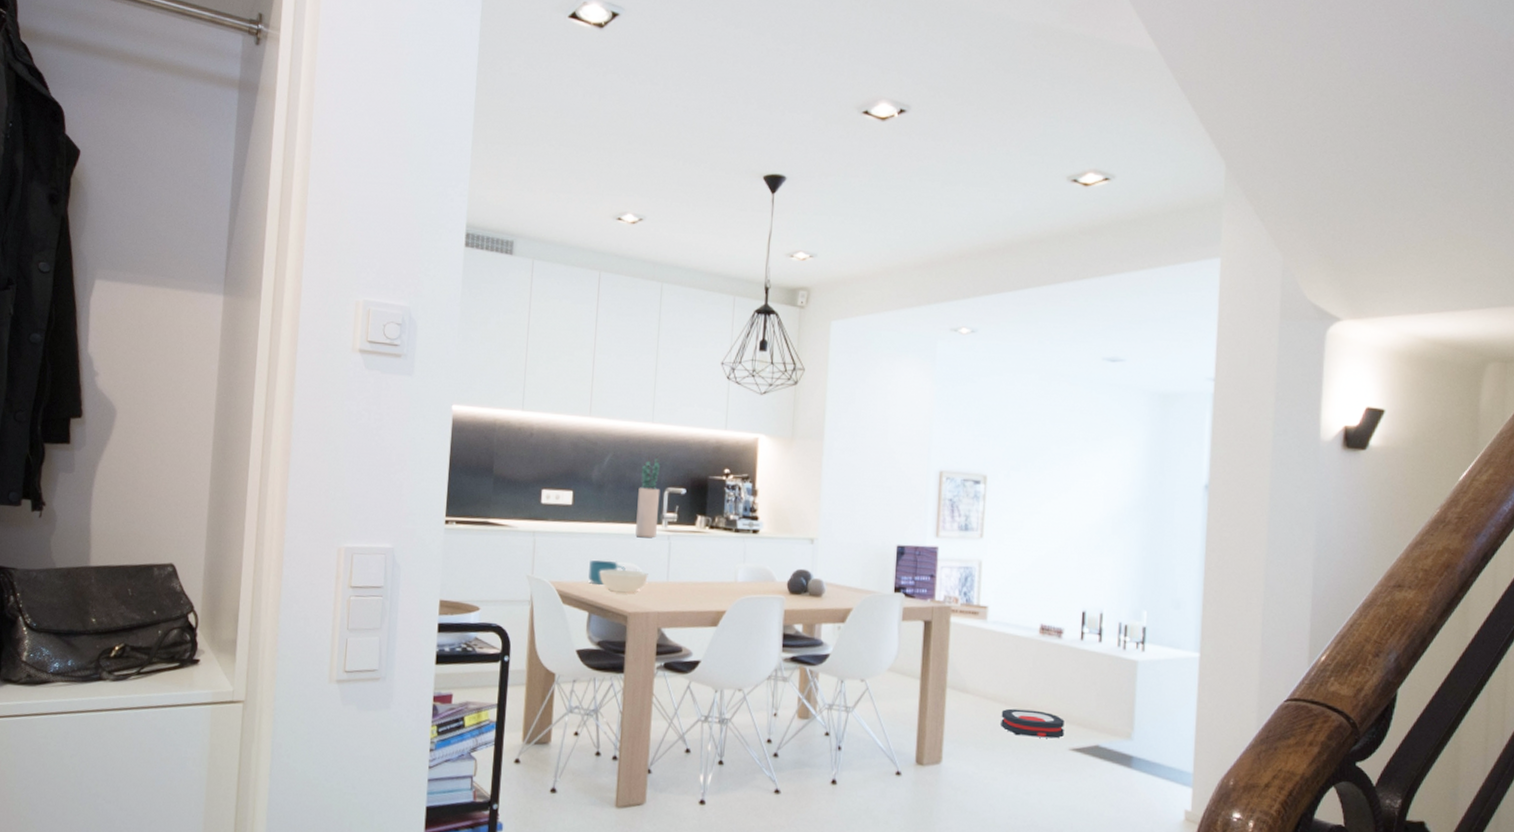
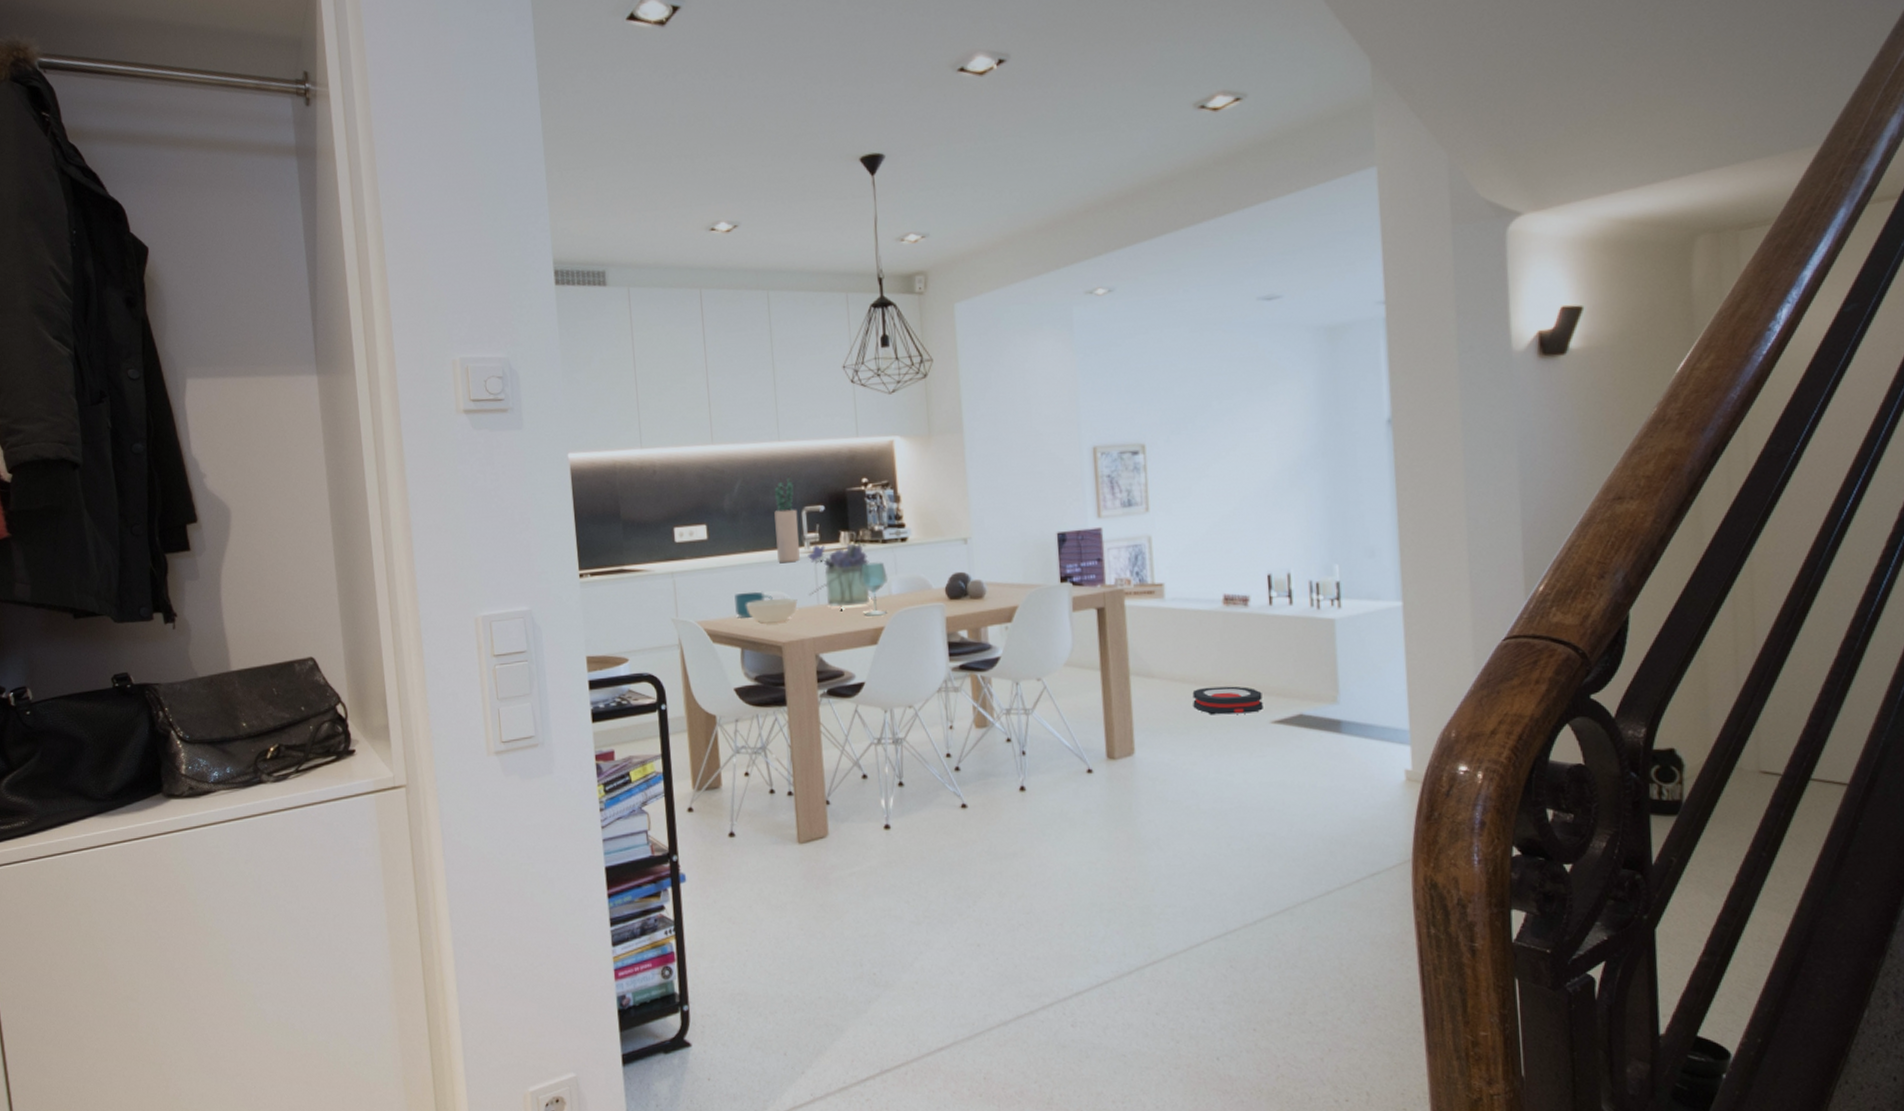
flower bouquet: none [659,524,721,591] -> present [808,541,871,611]
wine glass: none [708,548,736,600] -> present [858,562,889,617]

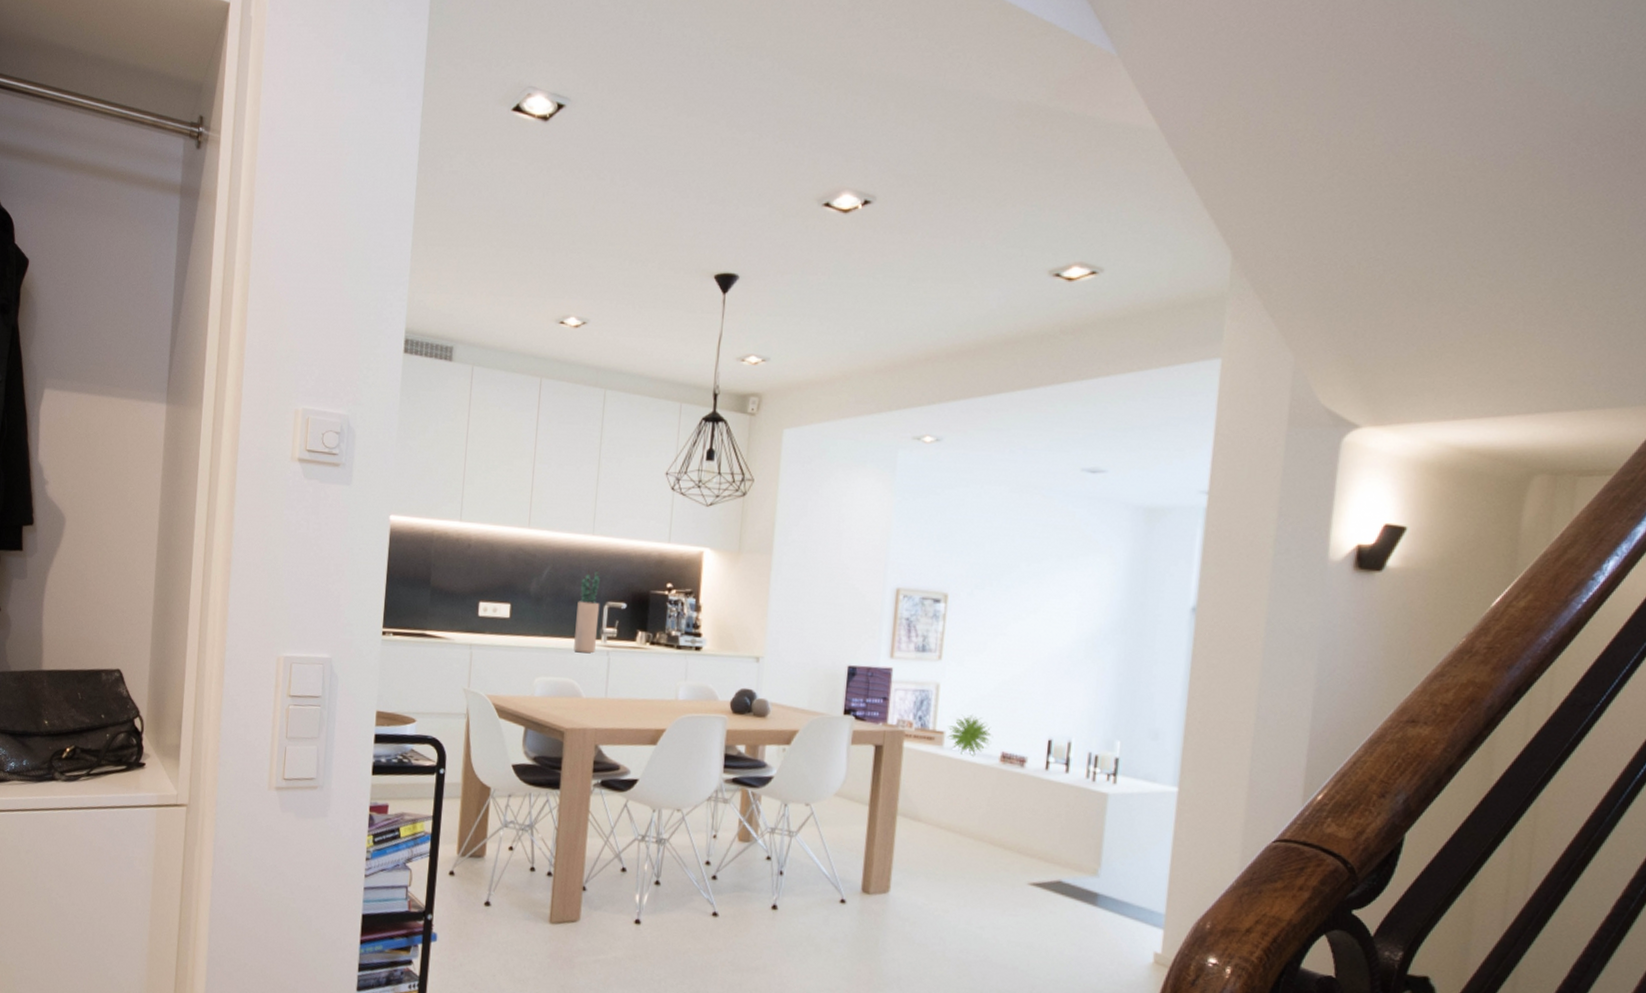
cup: present [734,591,773,619] -> none [525,674,563,700]
bowl: present [746,598,798,624] -> none [536,684,586,709]
flower bouquet: present [808,541,871,611] -> none [597,639,661,708]
wine glass: present [858,562,889,617] -> none [647,665,677,718]
plant: none [1167,562,1210,603] -> present [948,715,991,756]
robot vacuum: present [1192,686,1263,715] -> none [954,839,1024,872]

